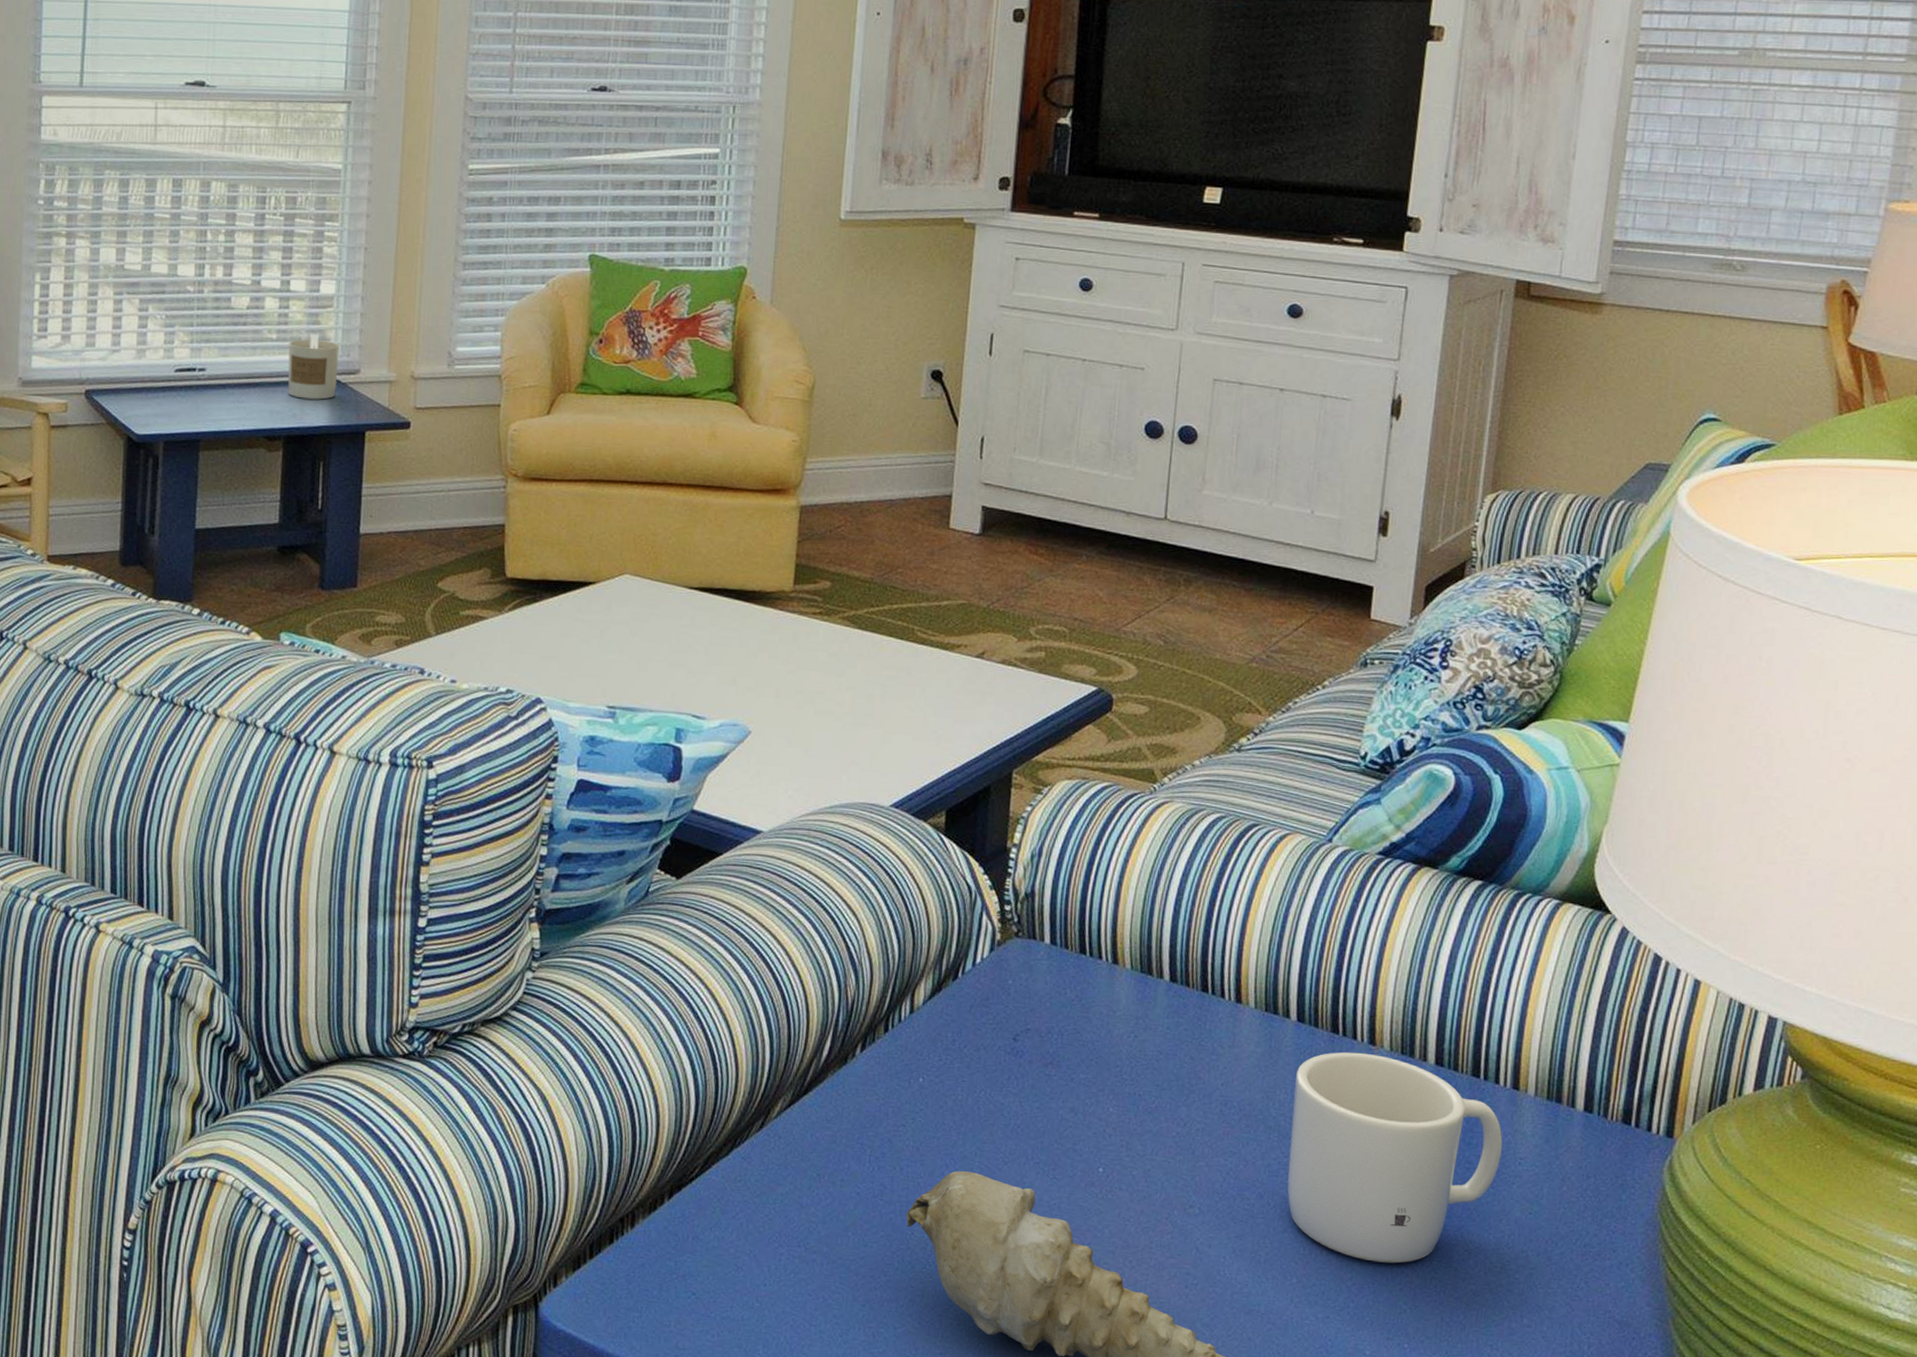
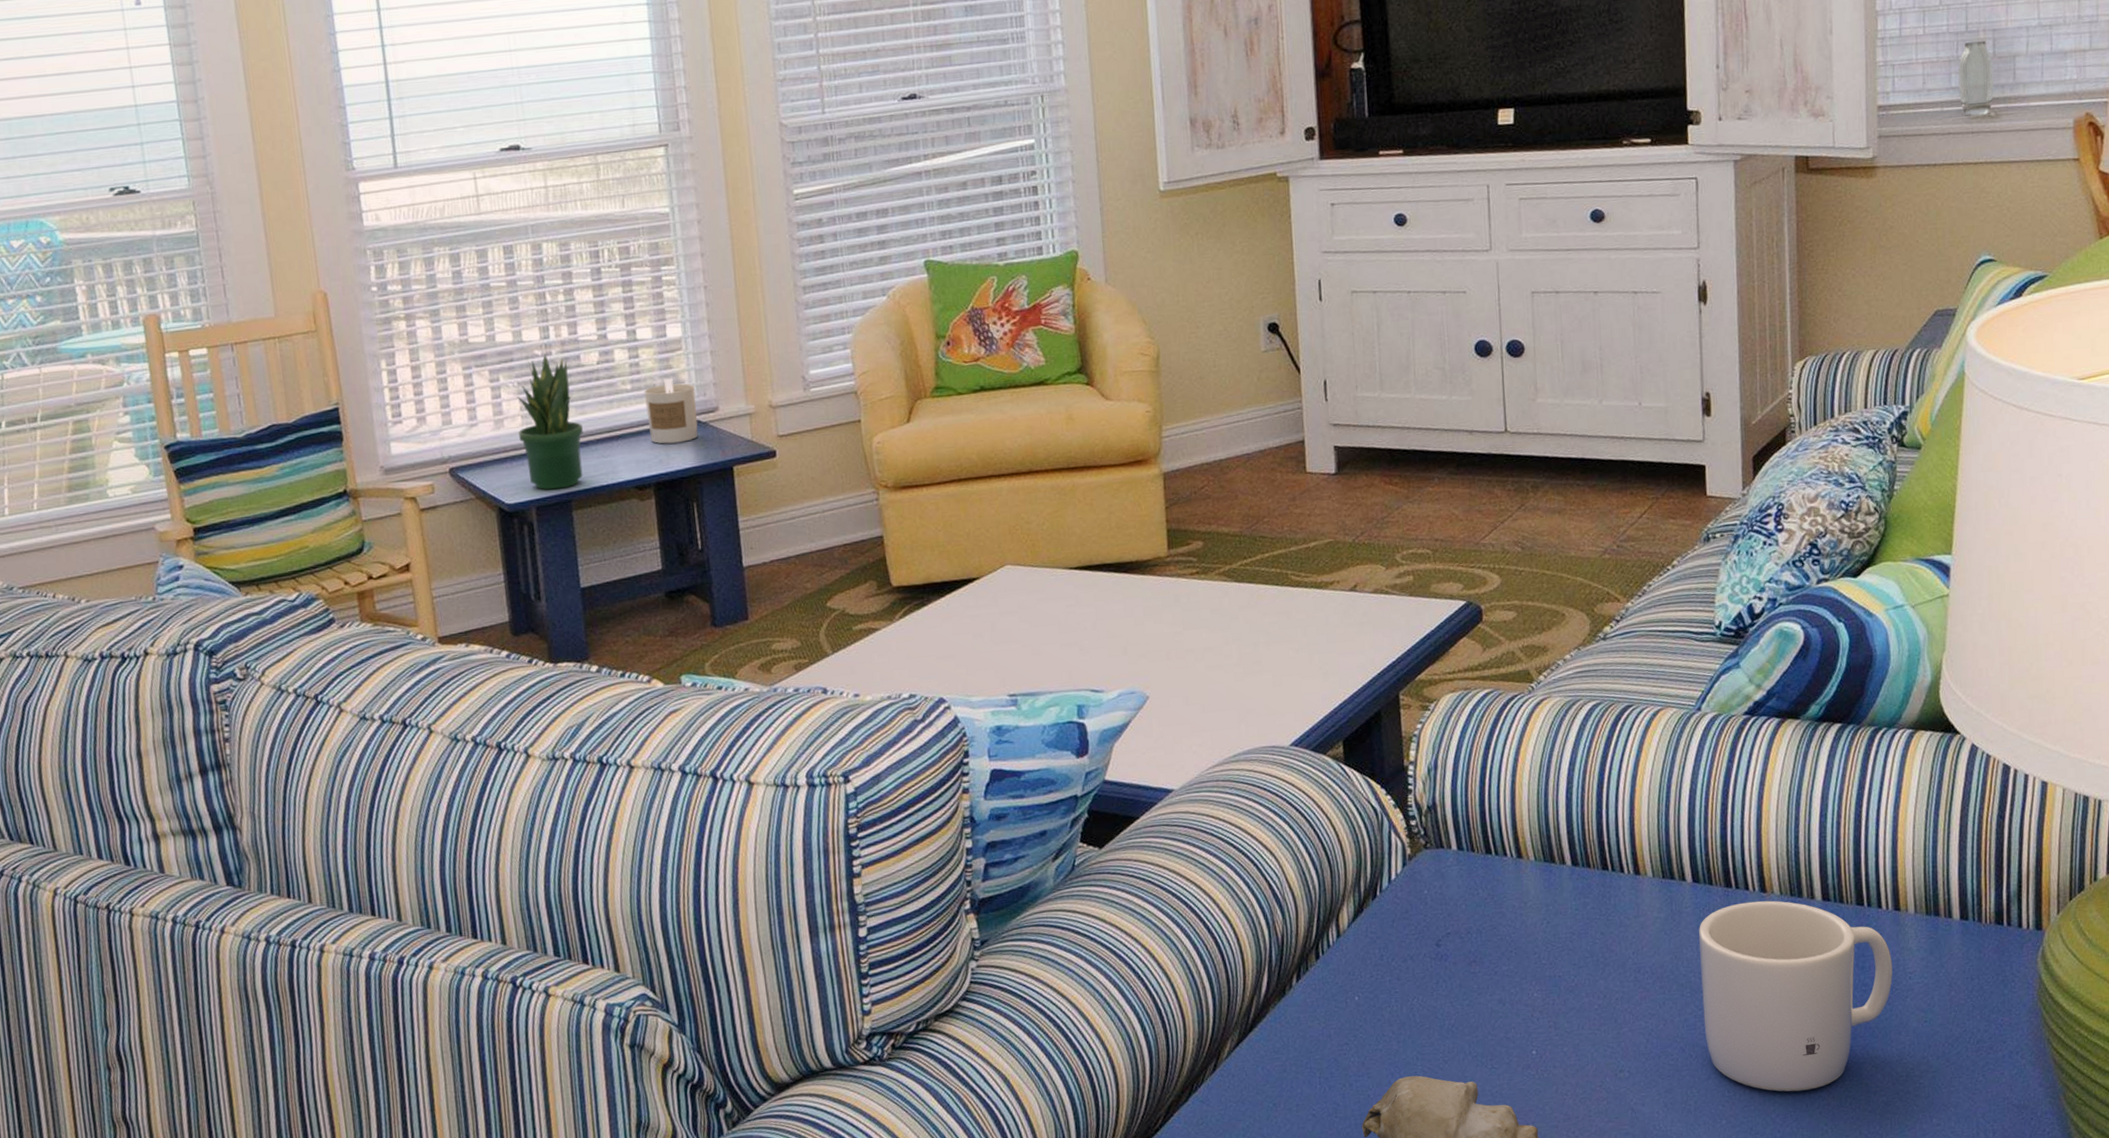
planter: none [158,291,223,427] -> present [517,353,583,490]
vase: none [1704,188,1747,266] -> present [1957,41,1995,117]

